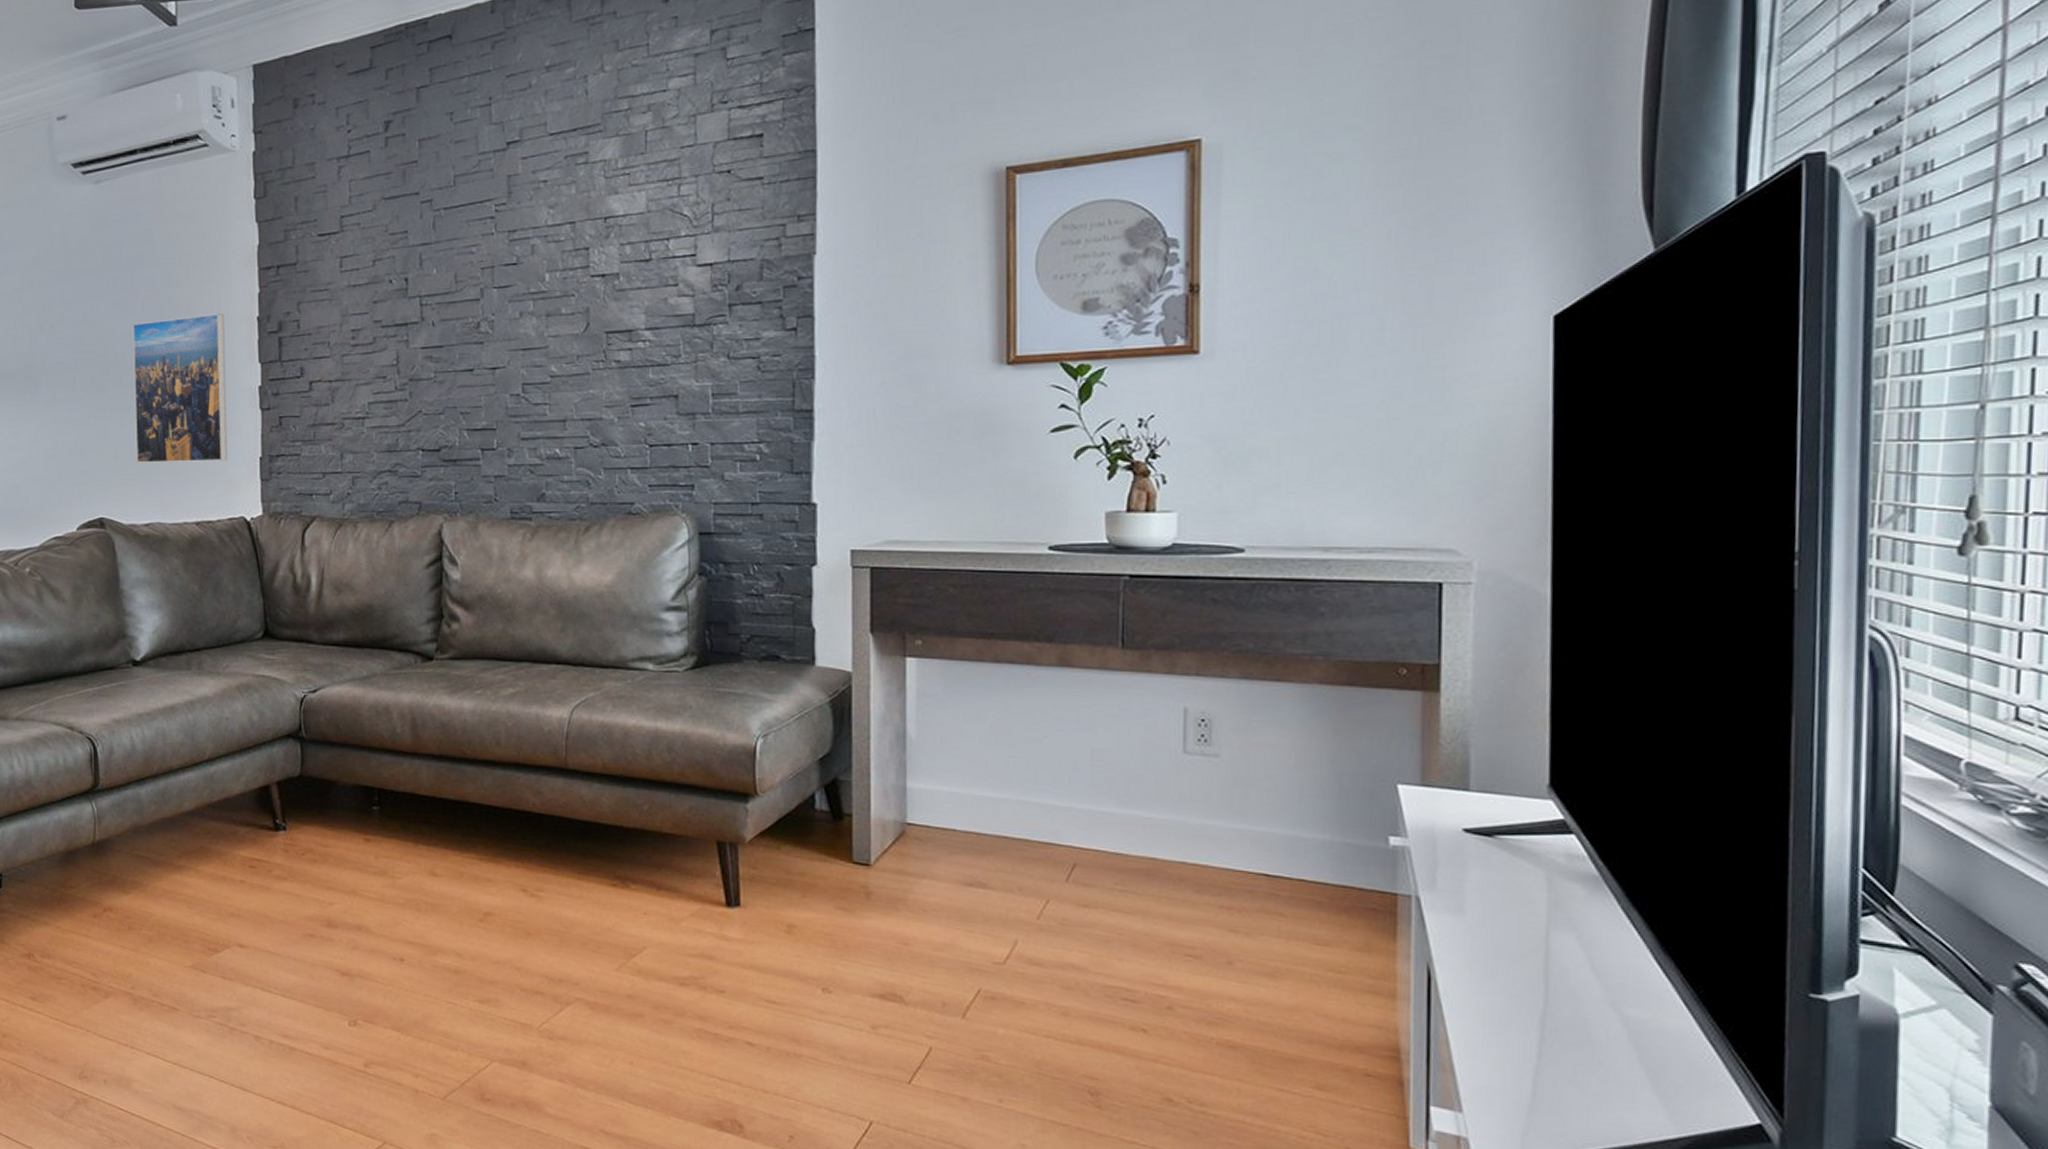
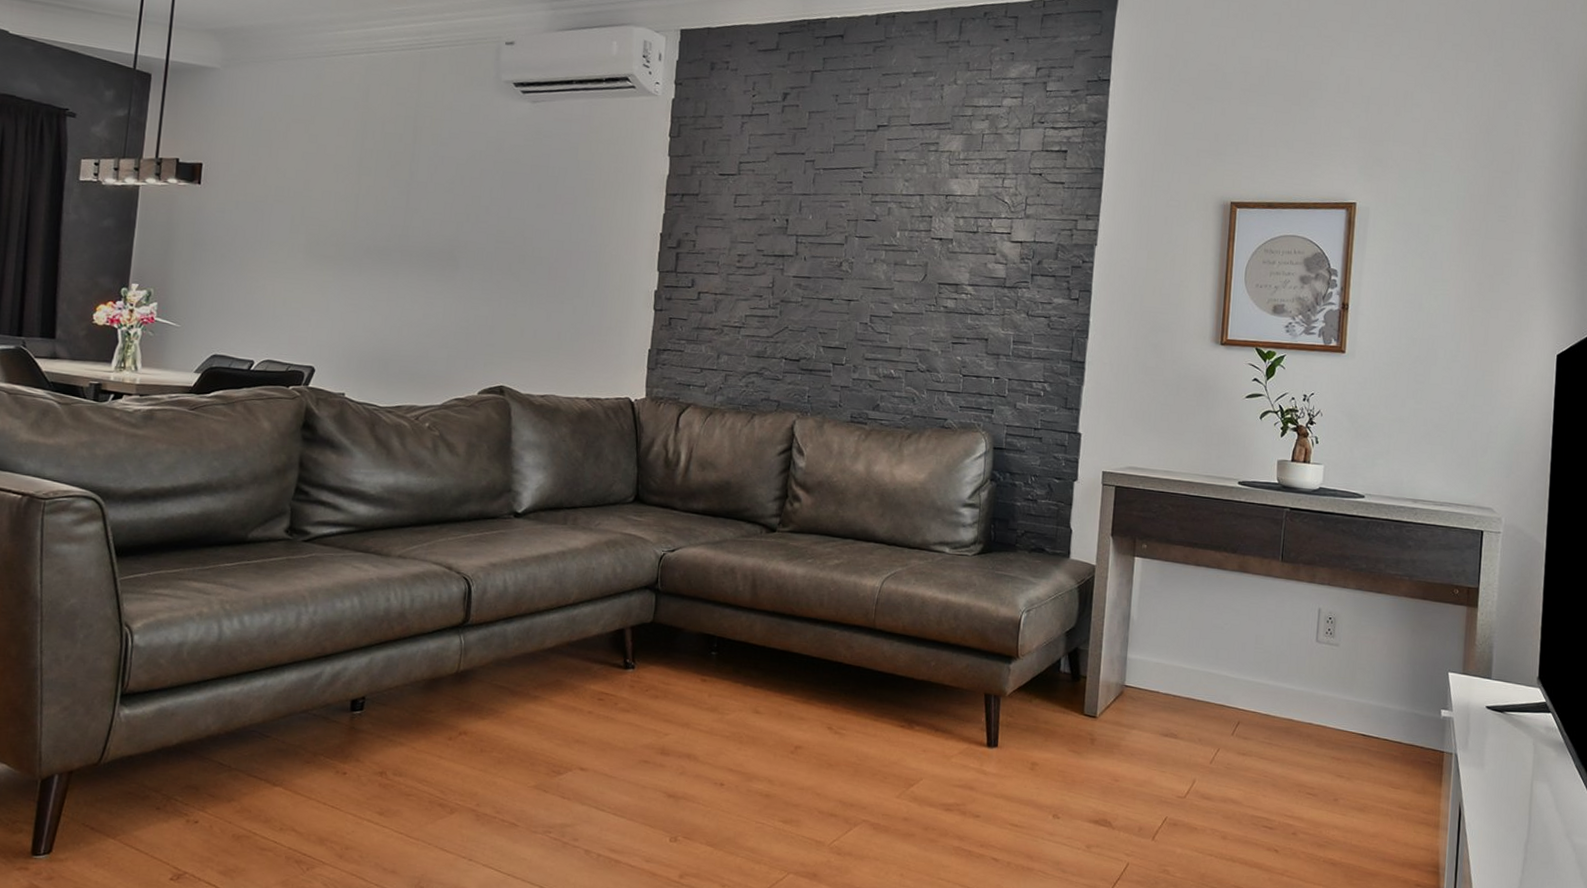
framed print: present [132,313,228,463] -> none [539,223,632,349]

